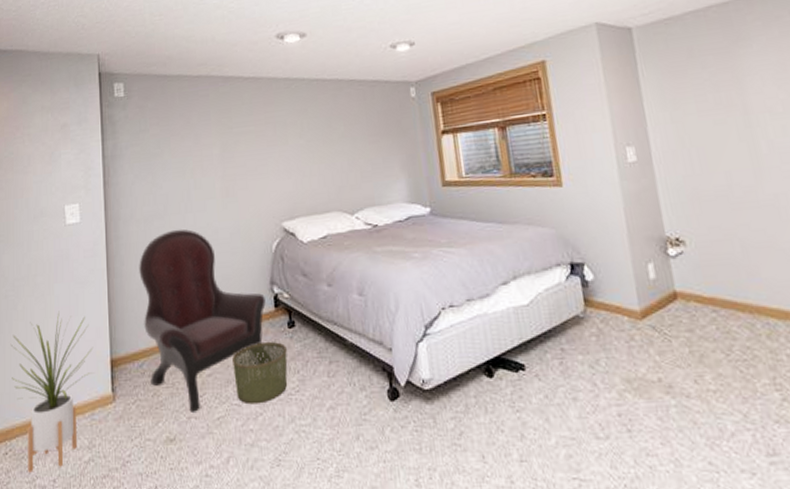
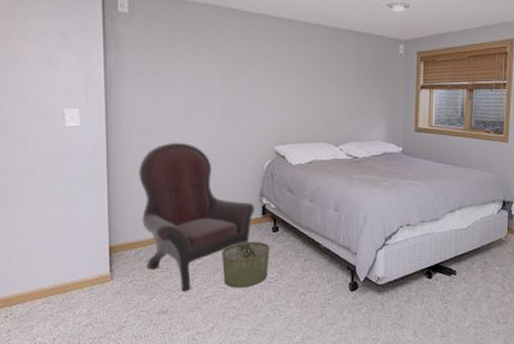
house plant: present [11,311,92,473] -> none [10,202,92,332]

